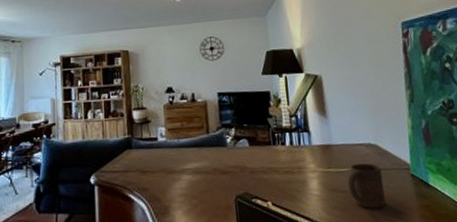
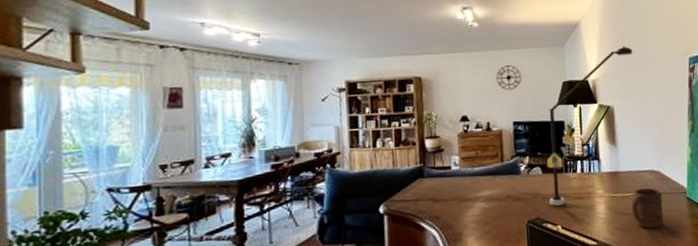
desk lamp: none [253,13,339,181] -> present [546,46,633,206]

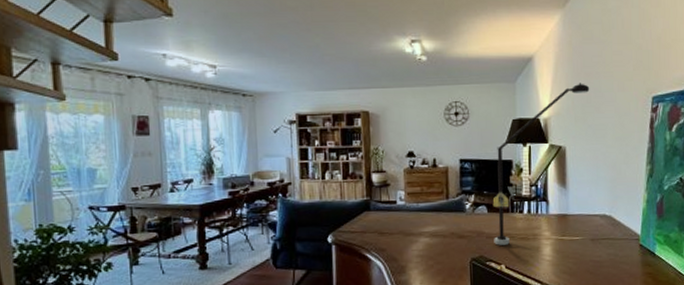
cup: present [631,188,664,229] -> none [579,232,613,275]

